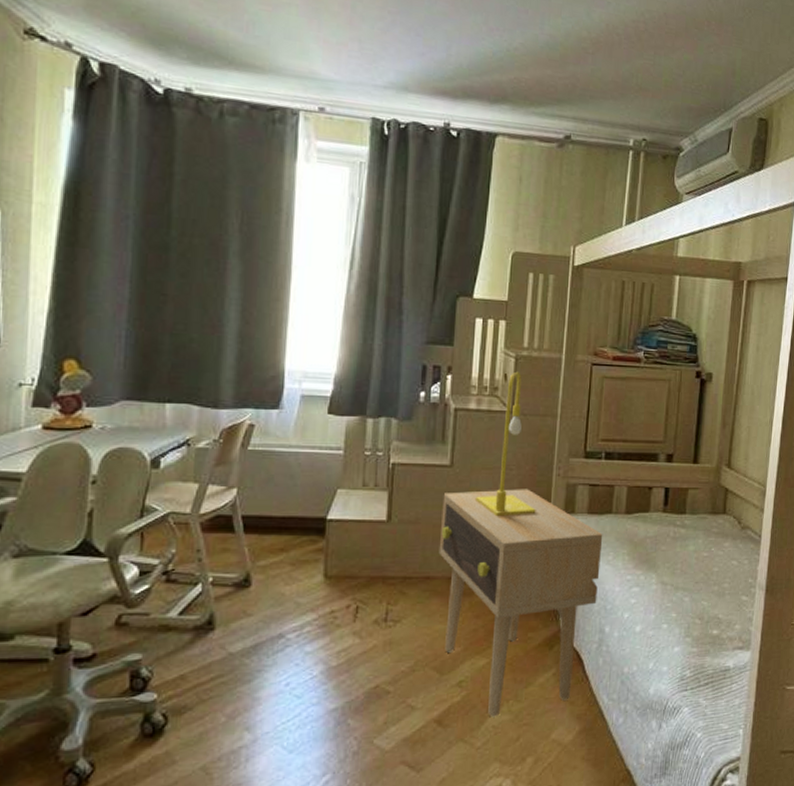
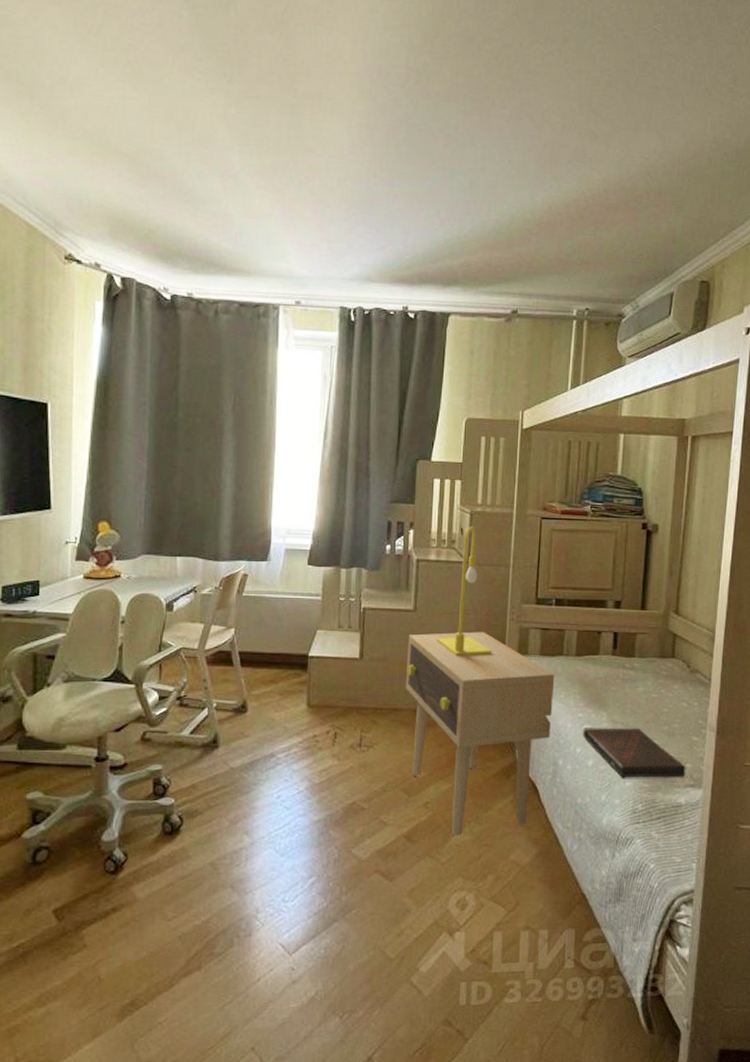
book: none [631,589,735,643] -> present [583,728,686,778]

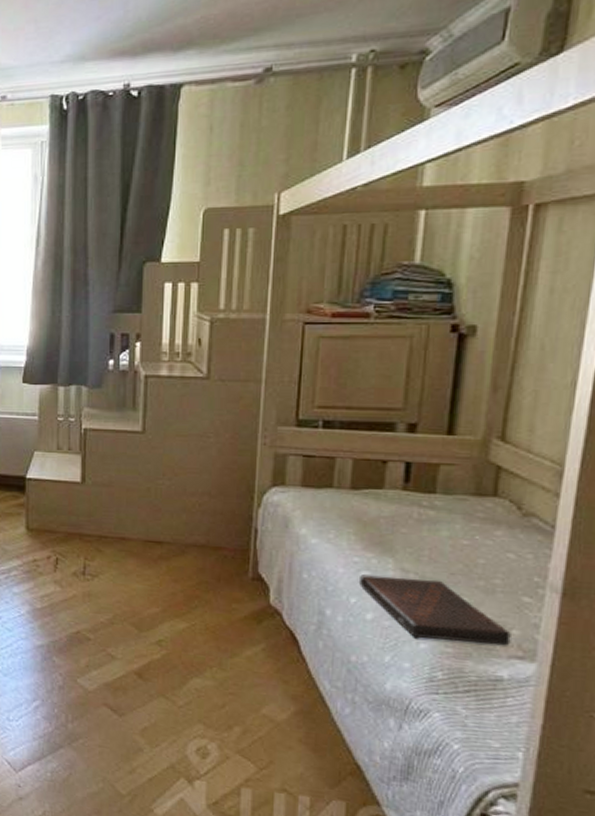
side table: present [405,631,555,837] -> none [133,457,322,681]
table lamp: present [437,526,492,657] -> none [170,335,238,485]

